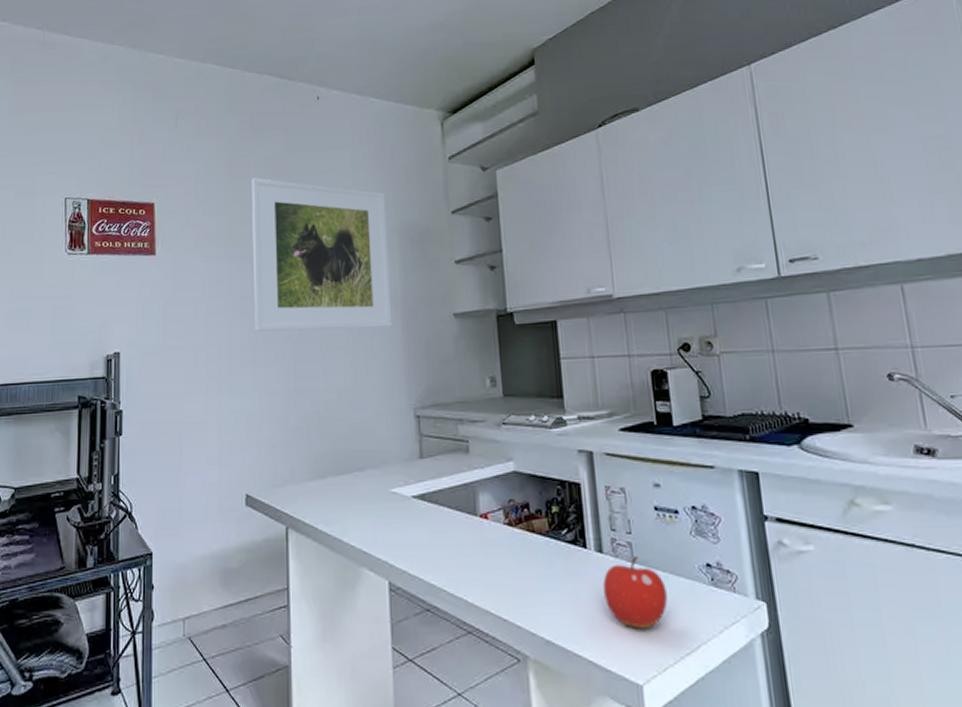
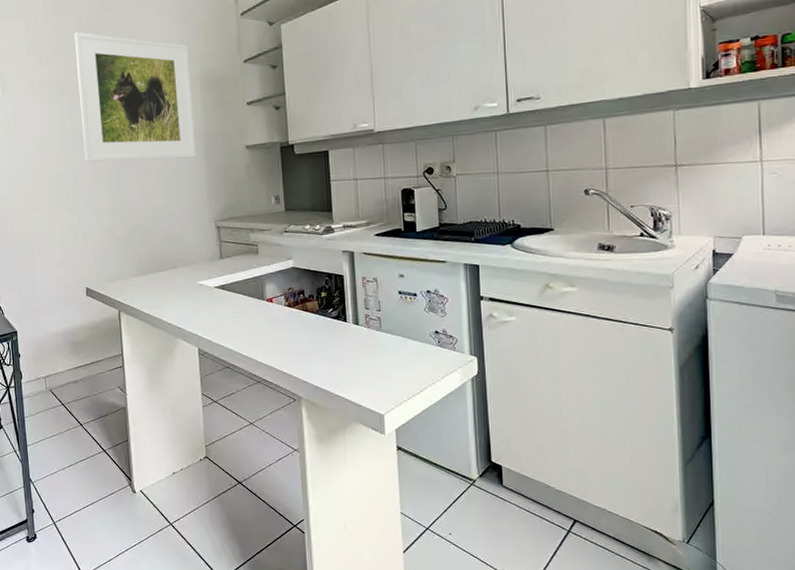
fruit: present [603,555,668,629] -> none [358,326,405,377]

